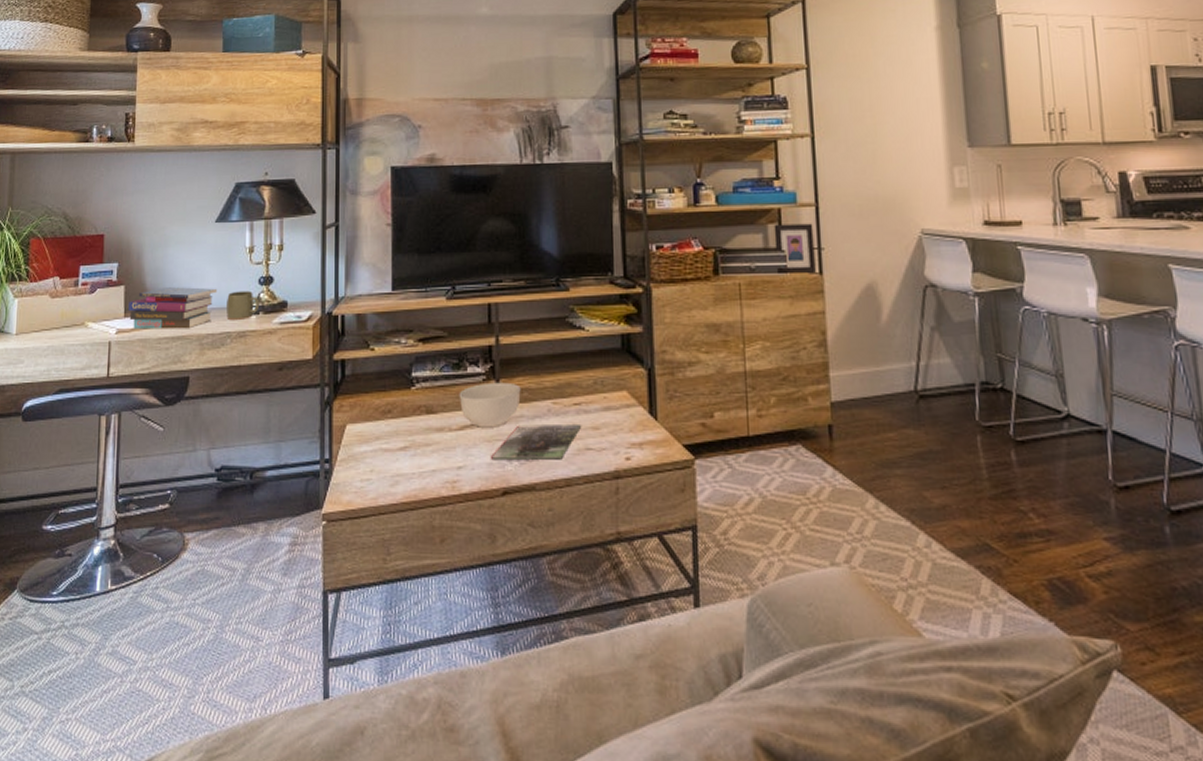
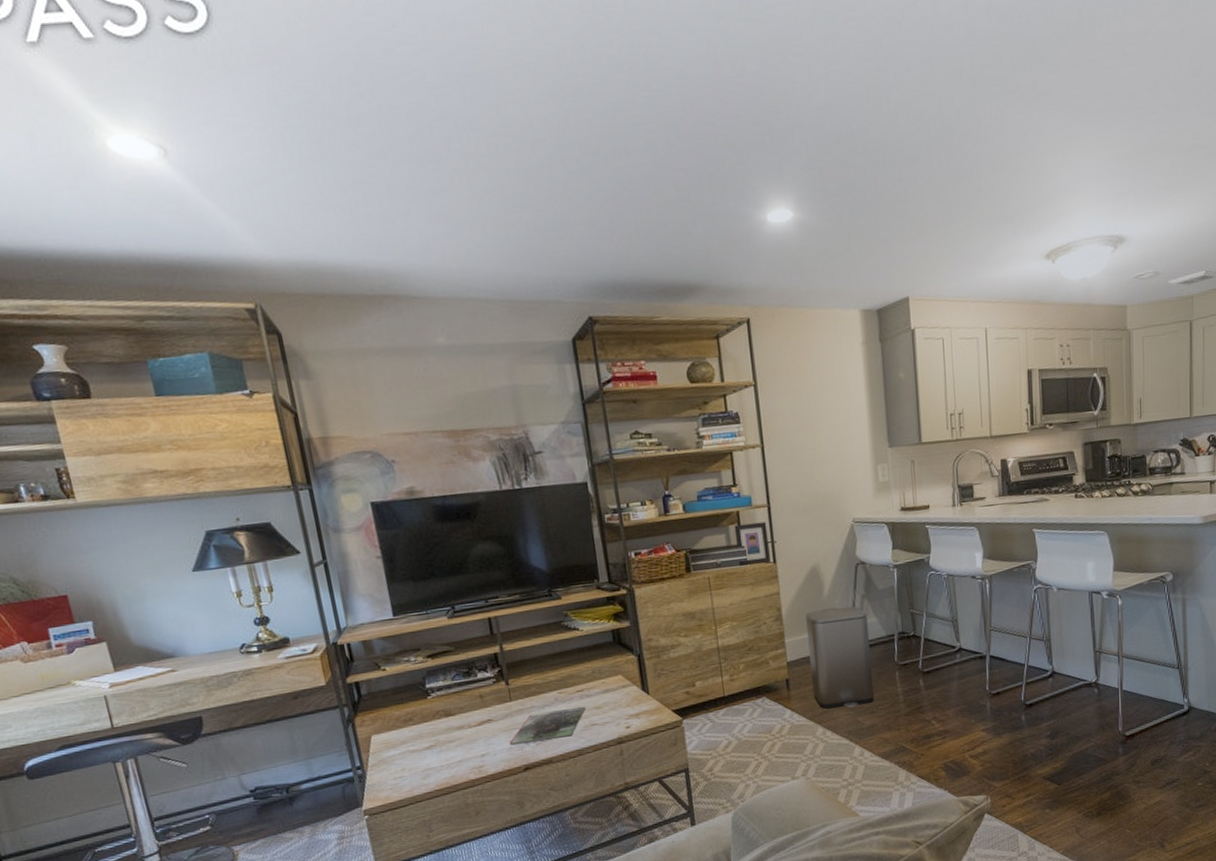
books: present [128,287,218,330] -> none [115,634,212,682]
mug: present [226,290,260,320] -> none [223,632,261,661]
bowl: present [459,382,521,428] -> none [473,681,530,722]
pedal bin: none [857,339,947,477] -> present [806,606,875,709]

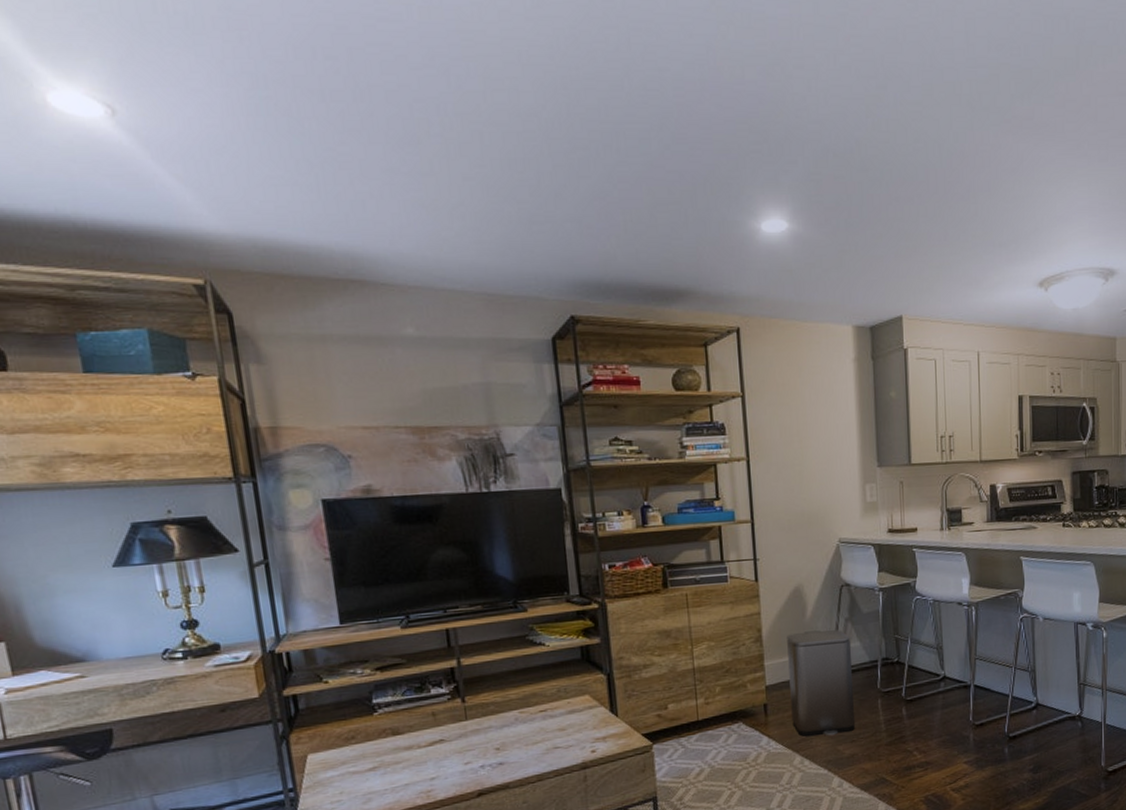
magazine: present [510,707,586,744] -> none [463,728,548,767]
picture frame: present [734,521,771,567] -> none [715,538,752,584]

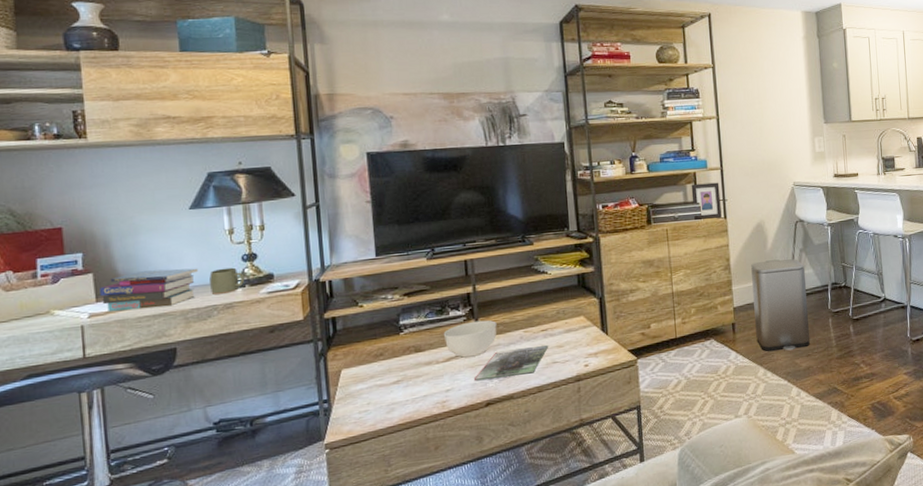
books: none [15,636,131,688] -> present [100,268,199,312]
mug: none [143,636,187,667] -> present [209,267,245,294]
bowl: none [424,698,488,742] -> present [443,320,497,358]
magazine: none [463,728,548,767] -> present [474,345,548,380]
picture frame: none [715,538,752,584] -> present [691,182,722,221]

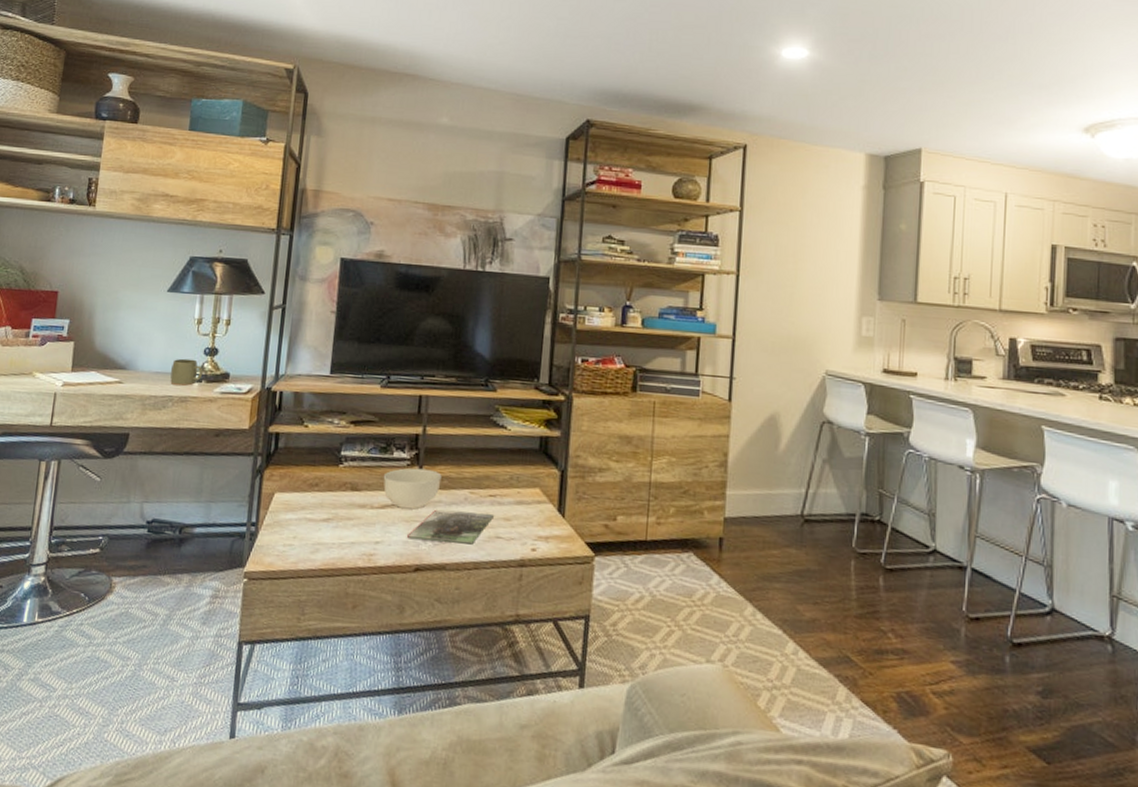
books: present [100,268,199,312] -> none [76,347,164,389]
picture frame: present [691,182,722,221] -> none [690,351,728,401]
pedal bin: present [751,259,811,352] -> none [748,465,826,592]

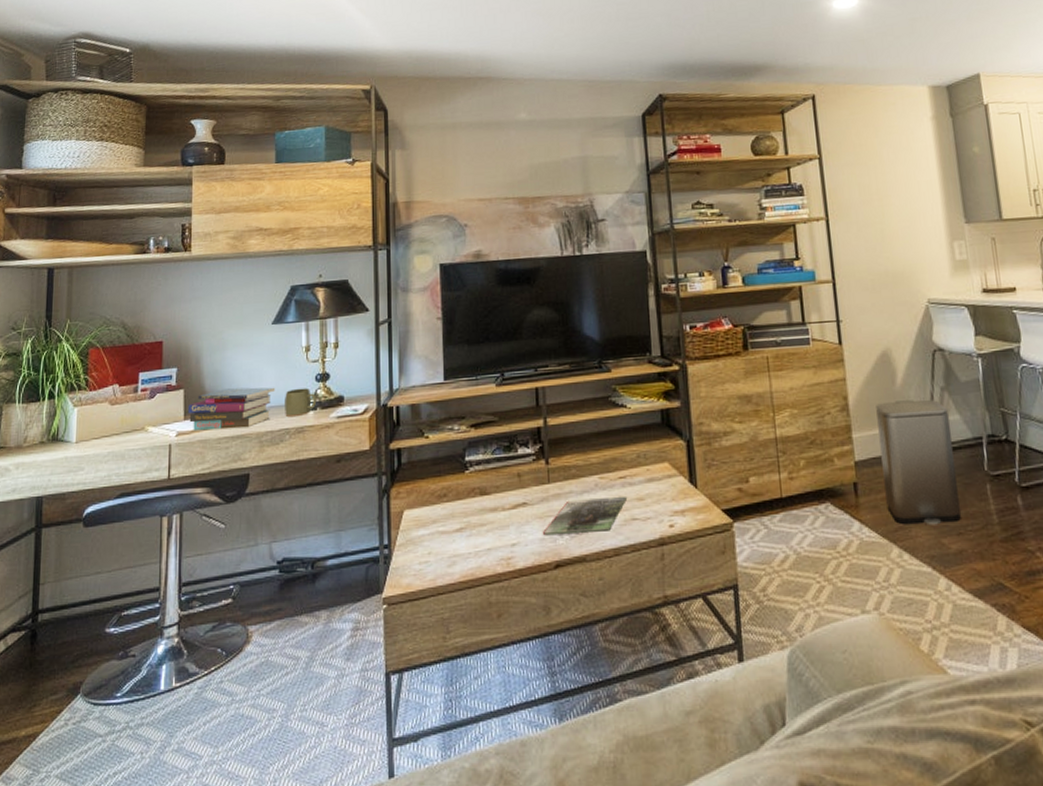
books: none [76,347,164,389] -> present [188,387,276,431]
bowl: present [383,468,442,510] -> none [510,461,569,506]
pedal bin: none [748,465,826,592] -> present [876,400,962,526]

